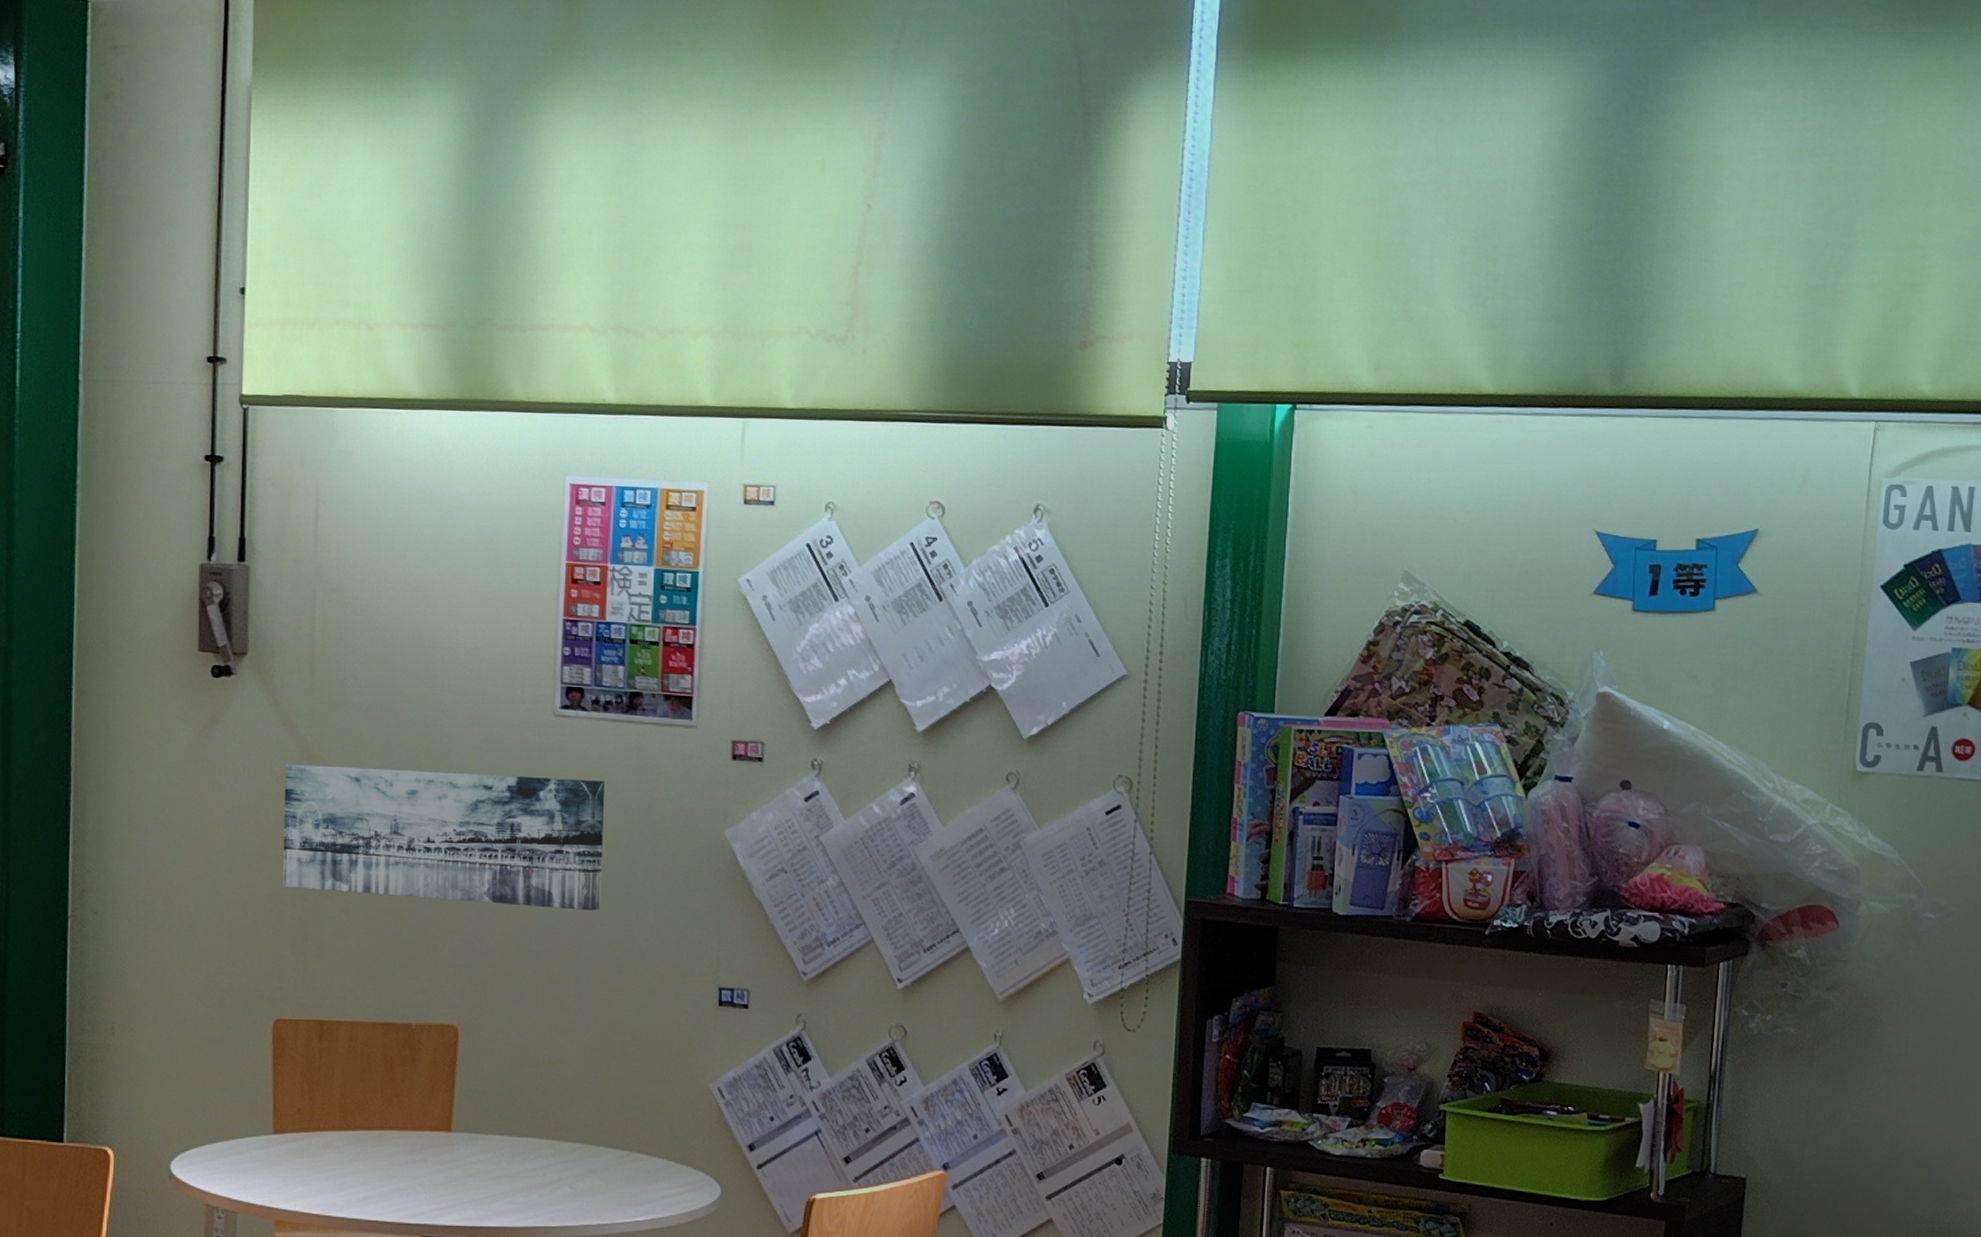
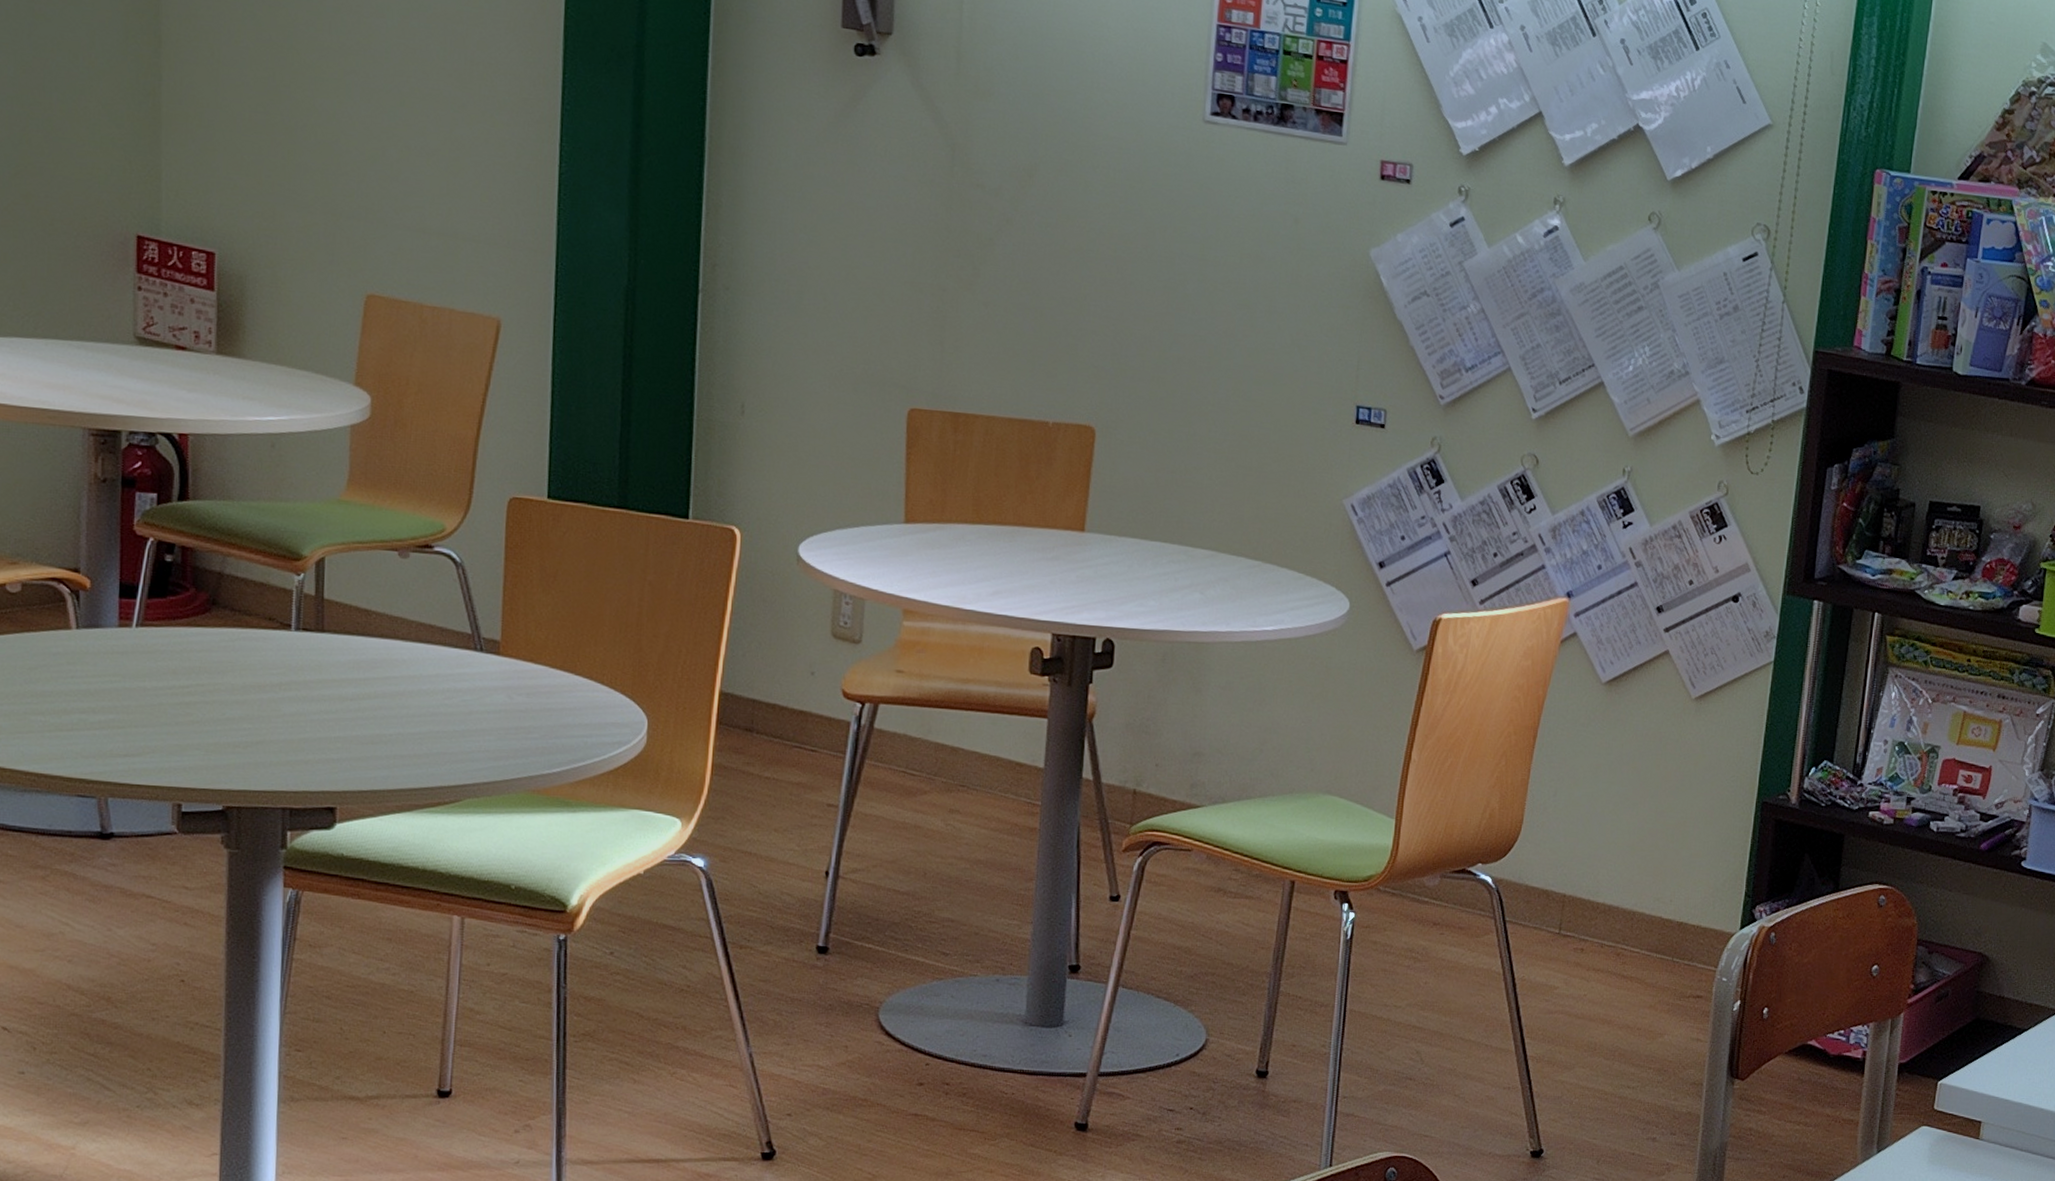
wall art: present [282,764,605,911] -> none [921,150,1253,321]

